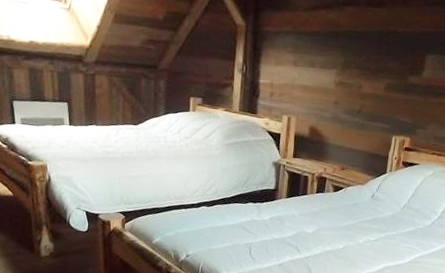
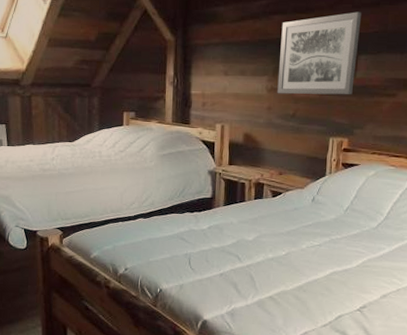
wall art: none [345,9,433,94] -> present [277,11,362,95]

